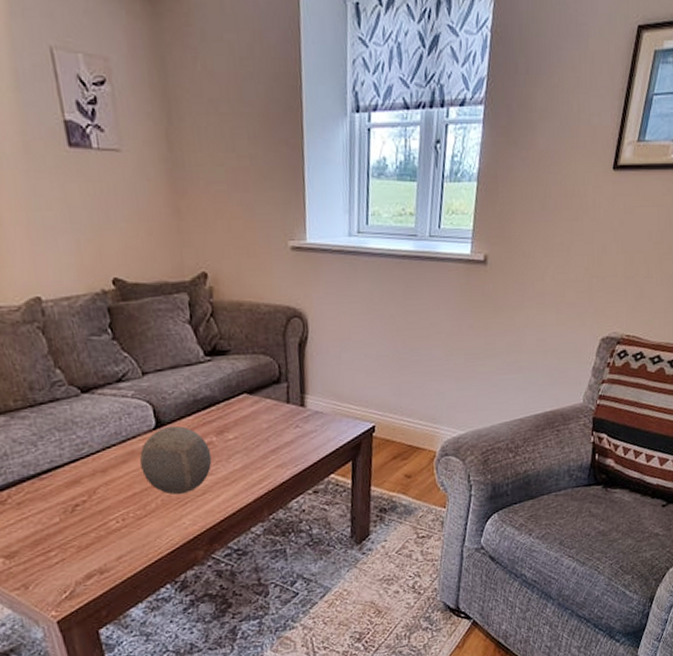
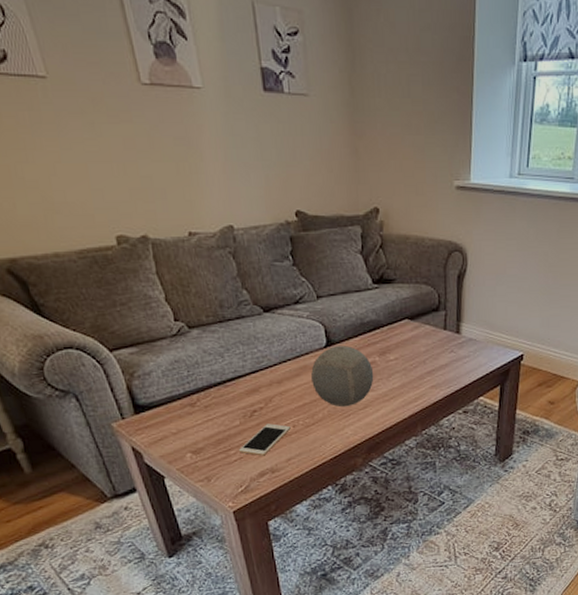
cell phone: none [59,518,120,556] -> present [238,423,291,456]

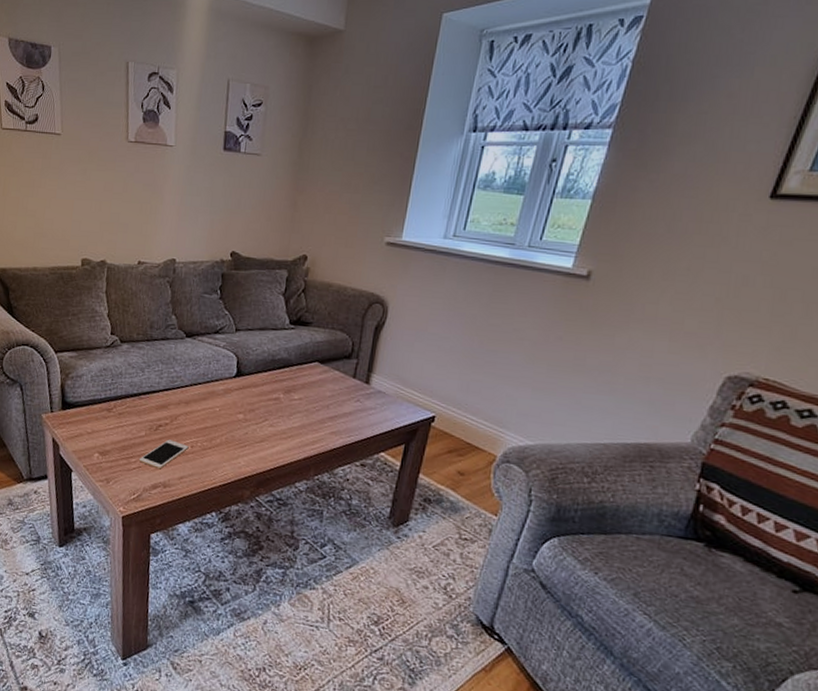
decorative orb: present [310,346,374,407] -> none [215,377,276,438]

